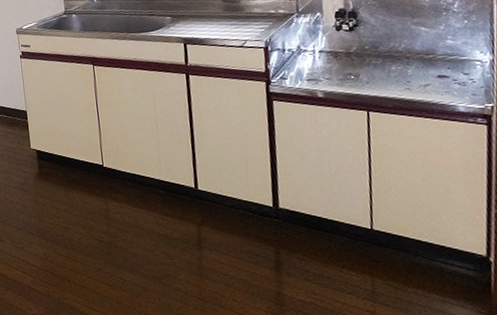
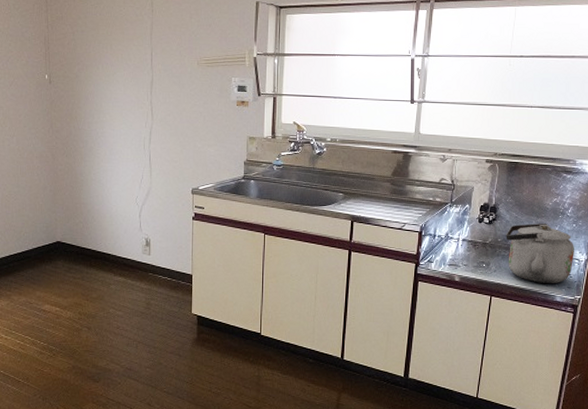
kettle: none [374,22,474,92] -> present [506,223,574,283]

